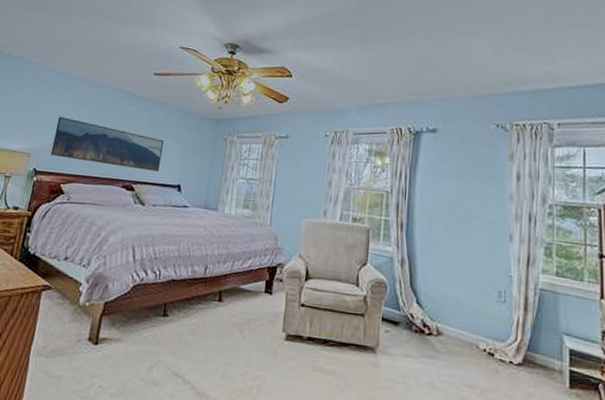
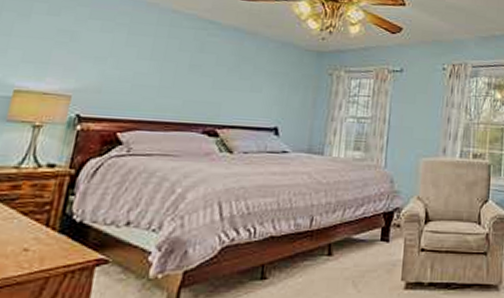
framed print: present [50,116,164,172] -> none [100,49,255,113]

